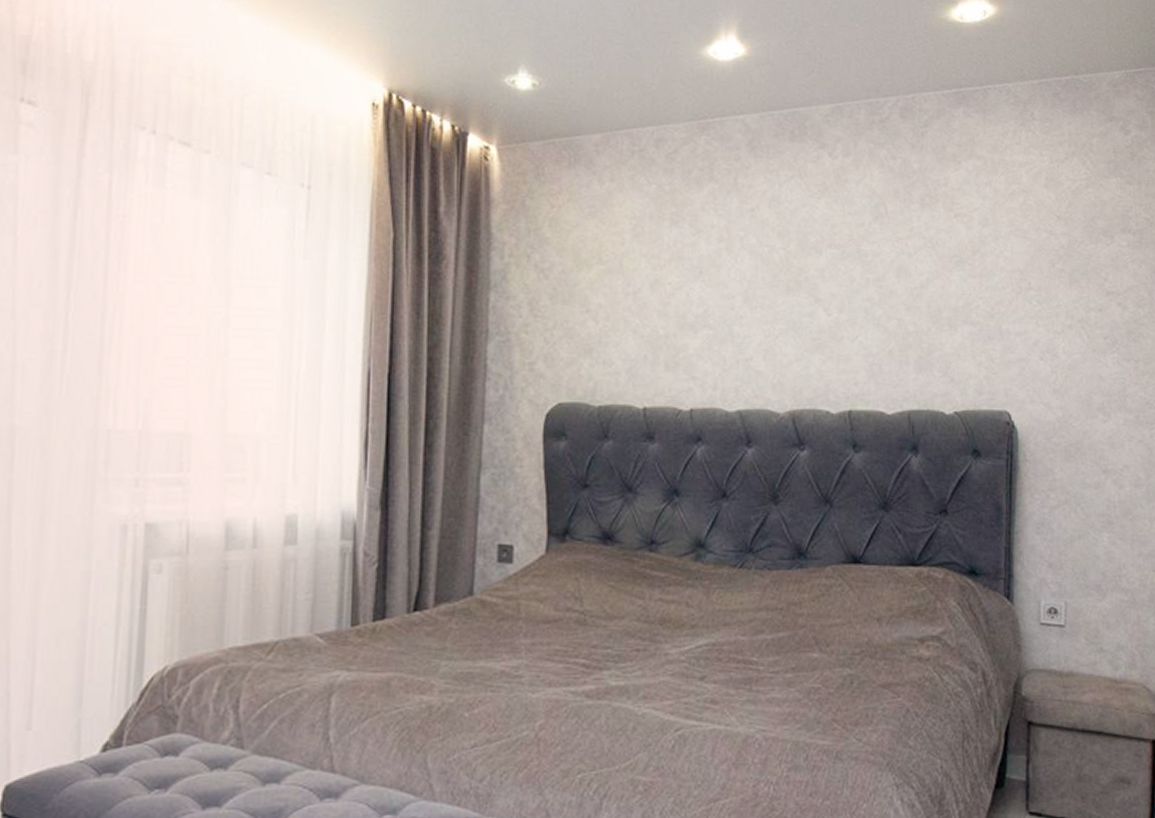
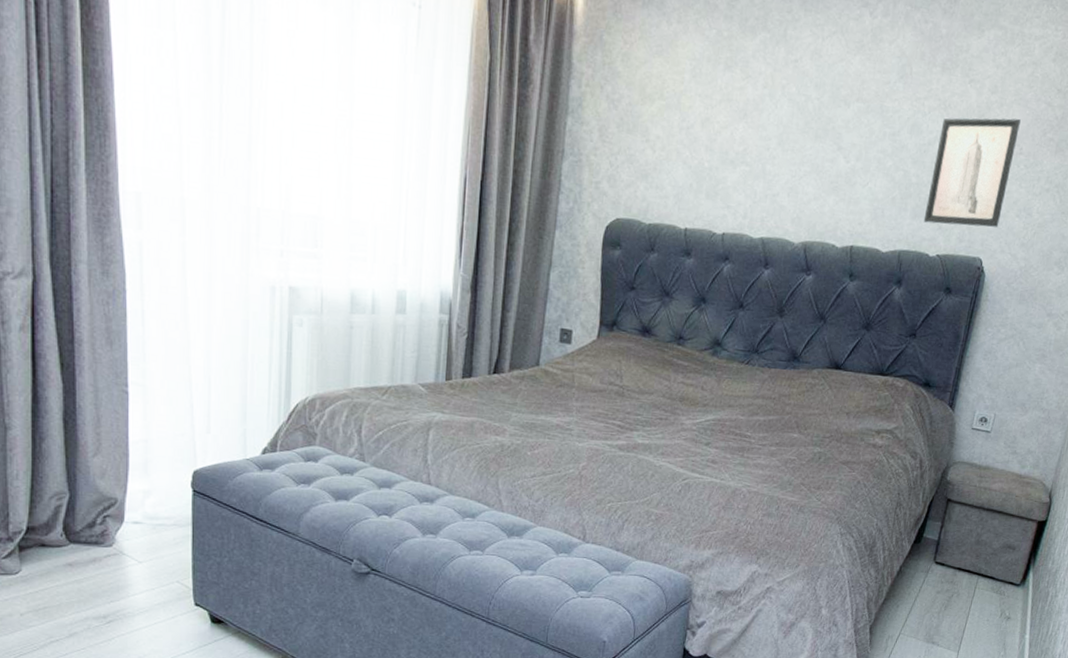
wall art: none [930,251,1023,376] -> present [923,118,1021,227]

